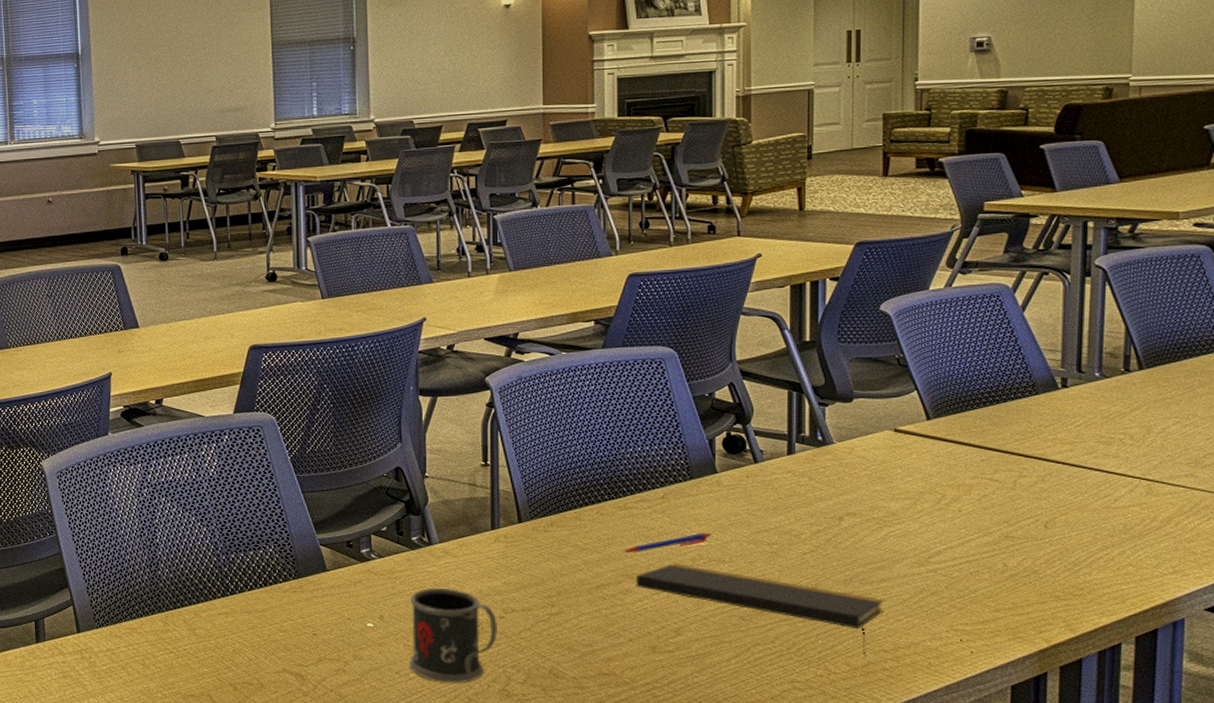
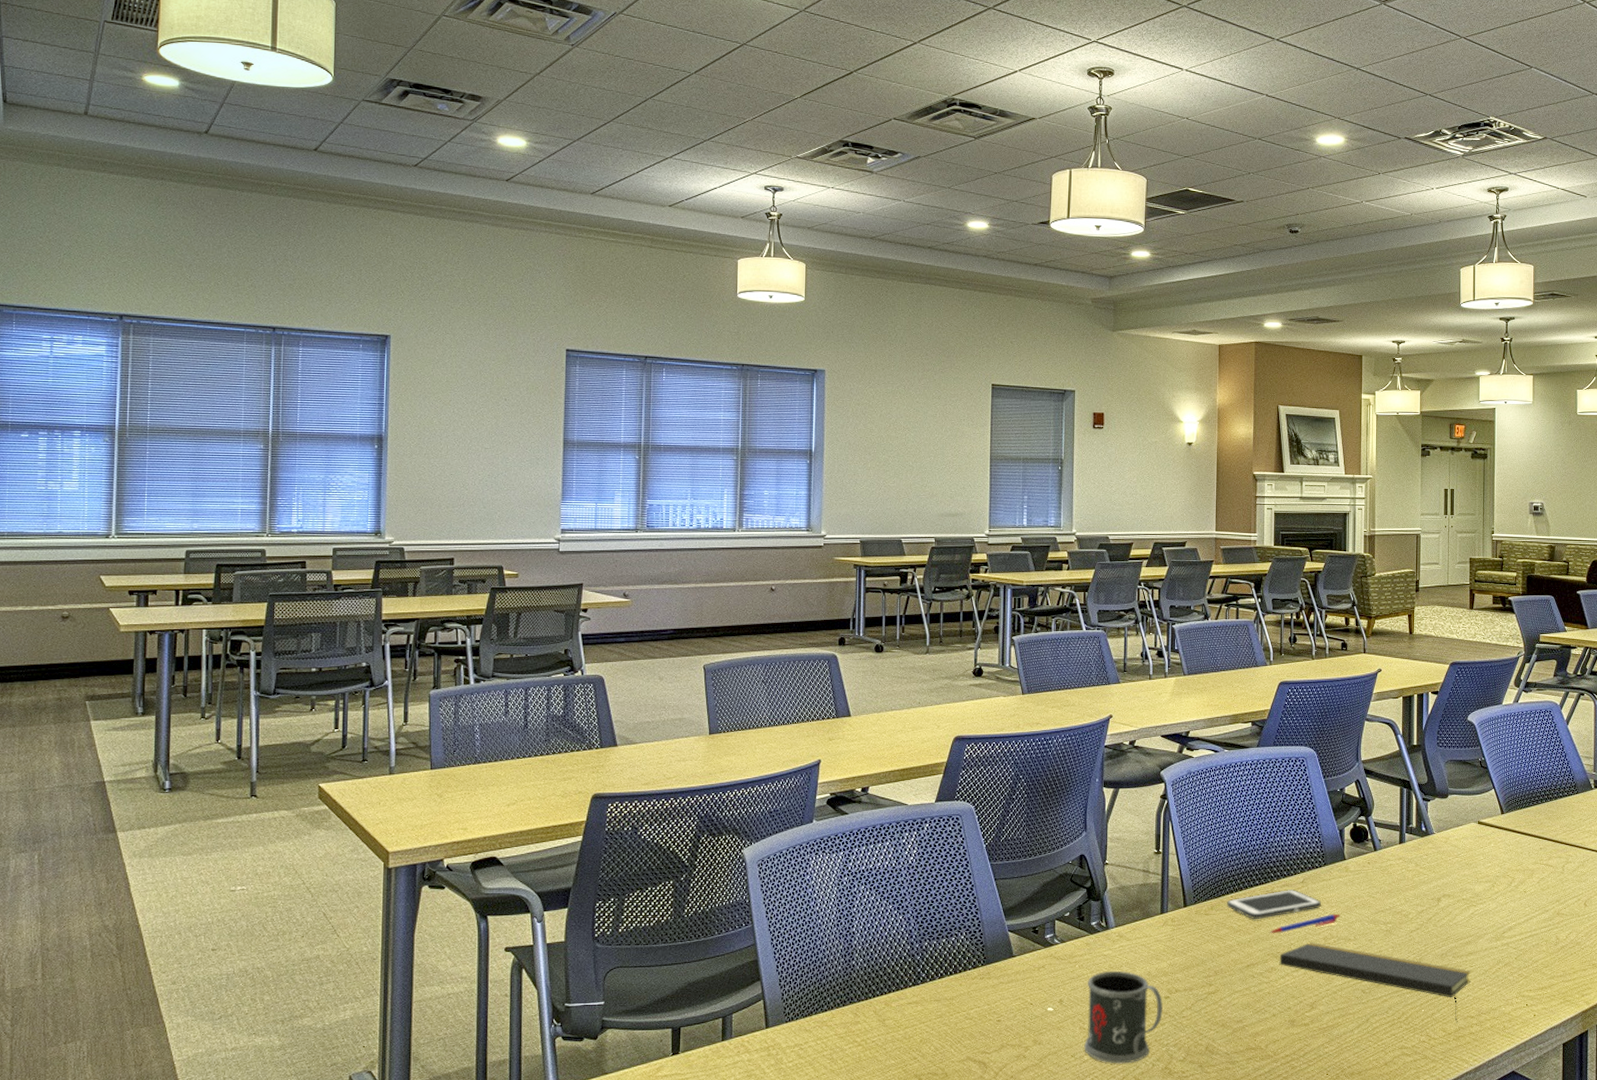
cell phone: none [570,505,687,537] -> present [1227,890,1321,919]

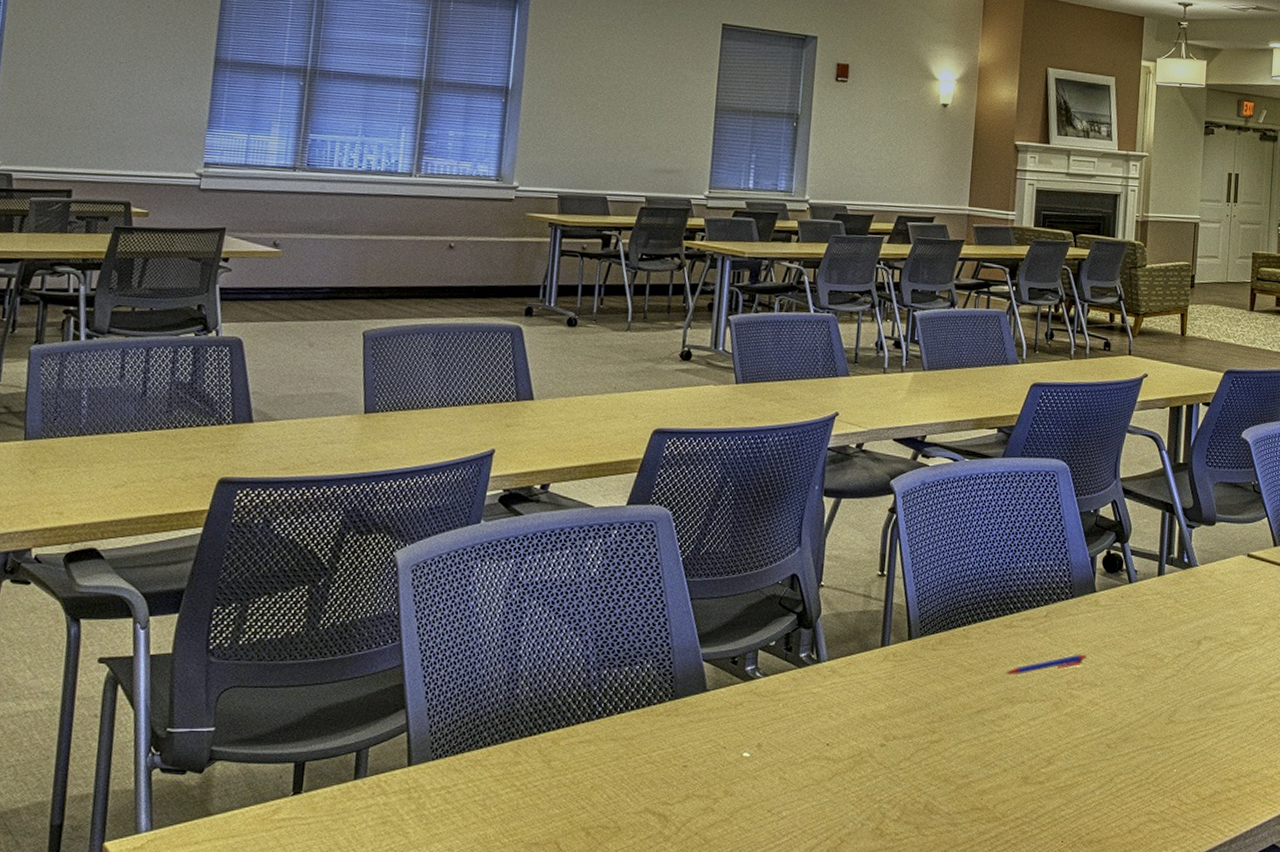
mug: present [1084,970,1163,1064] -> none [783,711,878,822]
cell phone: present [1227,890,1321,919] -> none [958,624,1066,657]
notepad: present [1279,942,1470,1023] -> none [1014,687,1231,787]

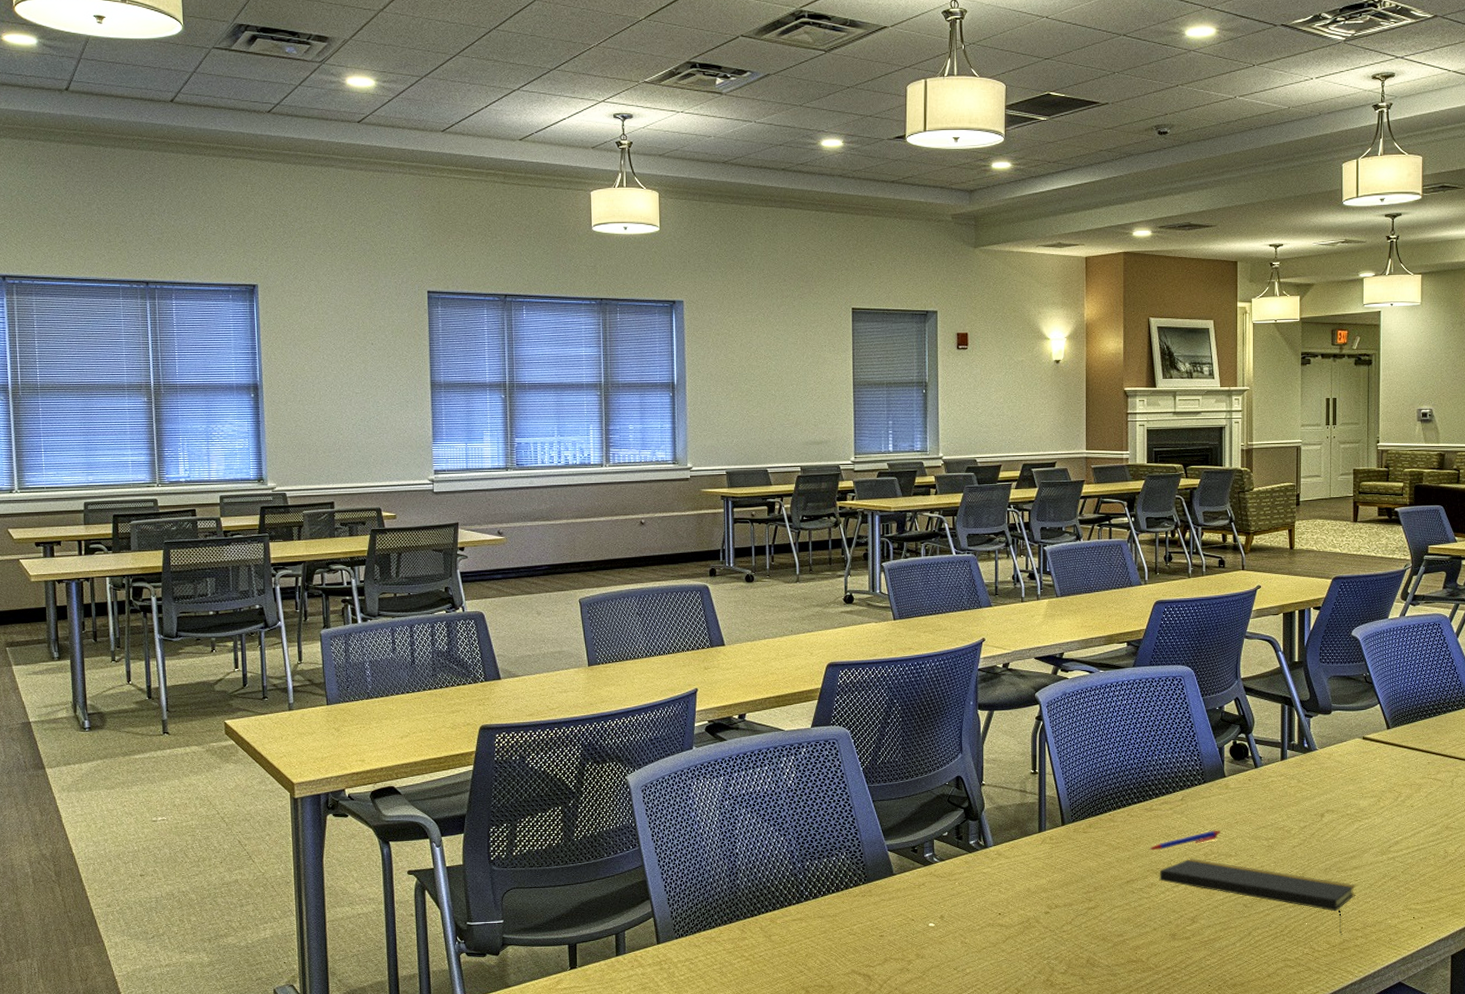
notepad: none [1014,687,1231,787] -> present [1159,858,1355,936]

